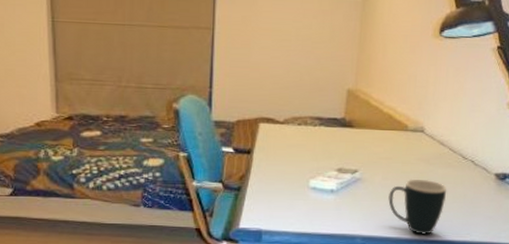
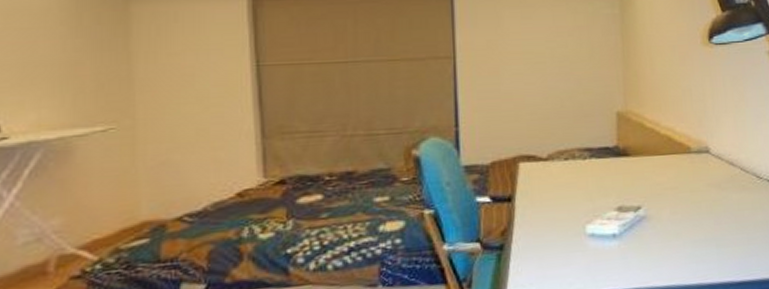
mug: present [388,178,447,236] -> none [681,207,747,278]

